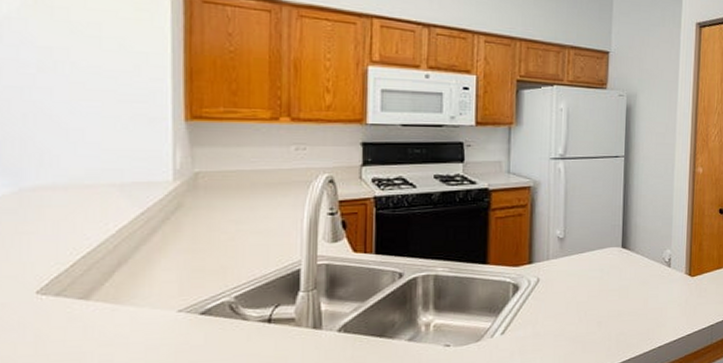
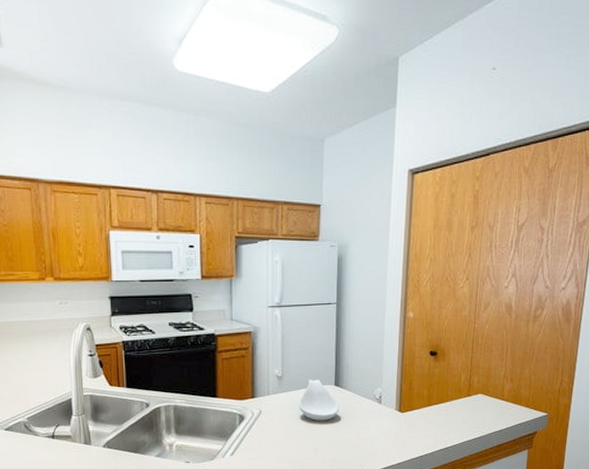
spoon rest: none [582,241,627,289] -> present [299,379,340,421]

